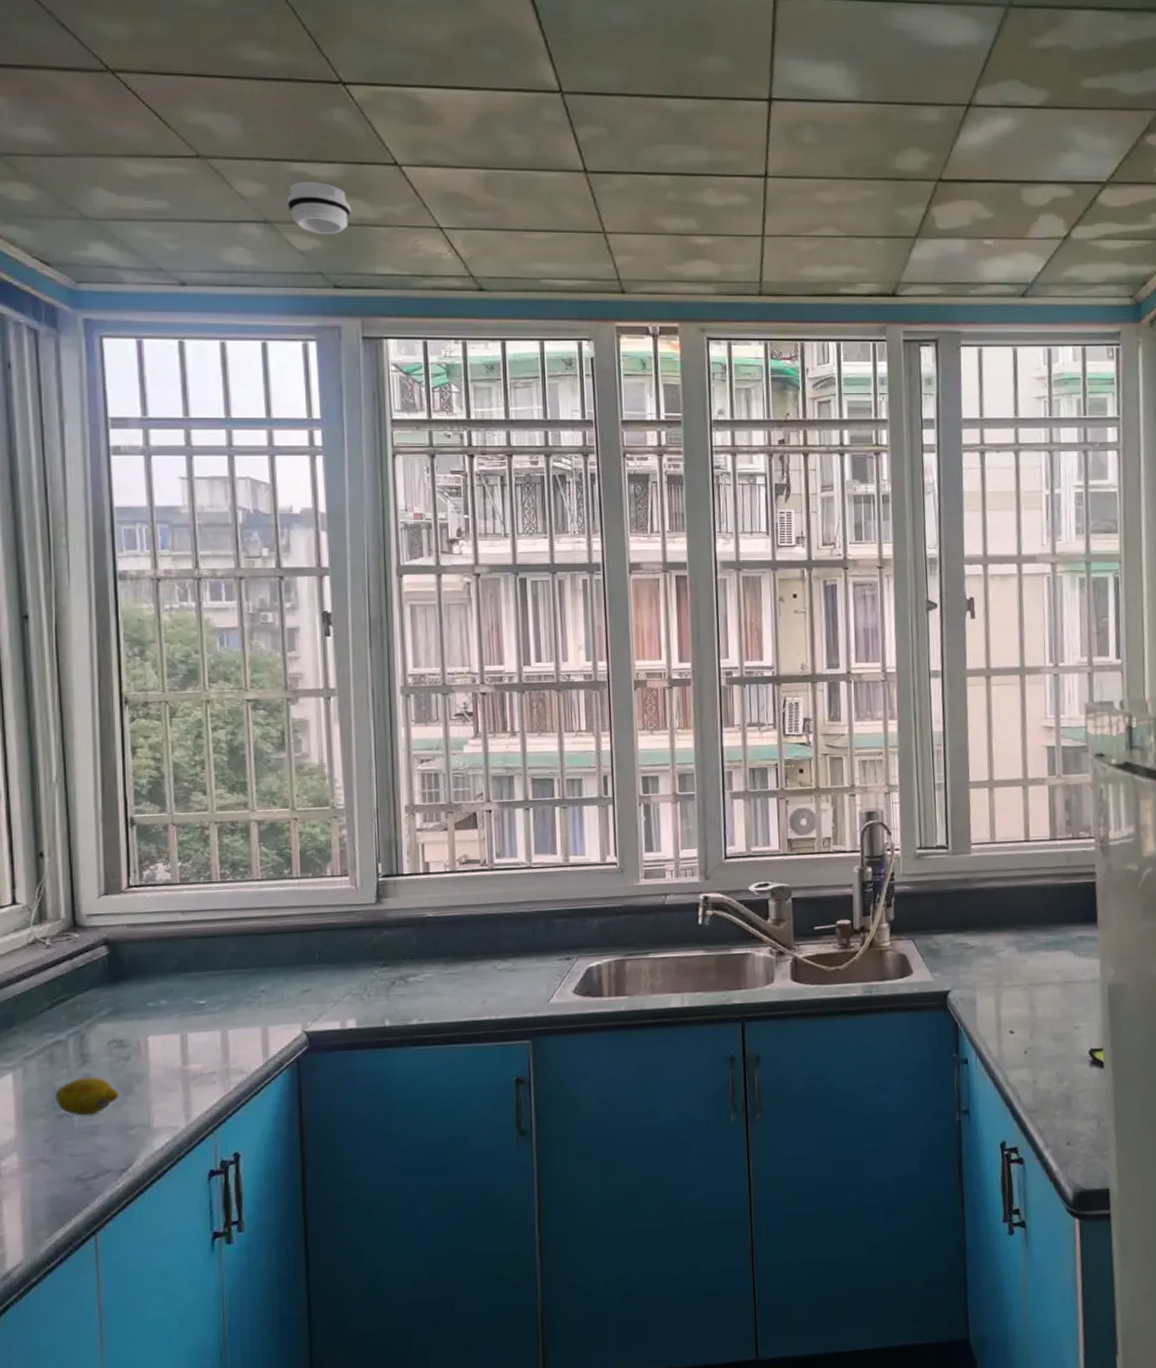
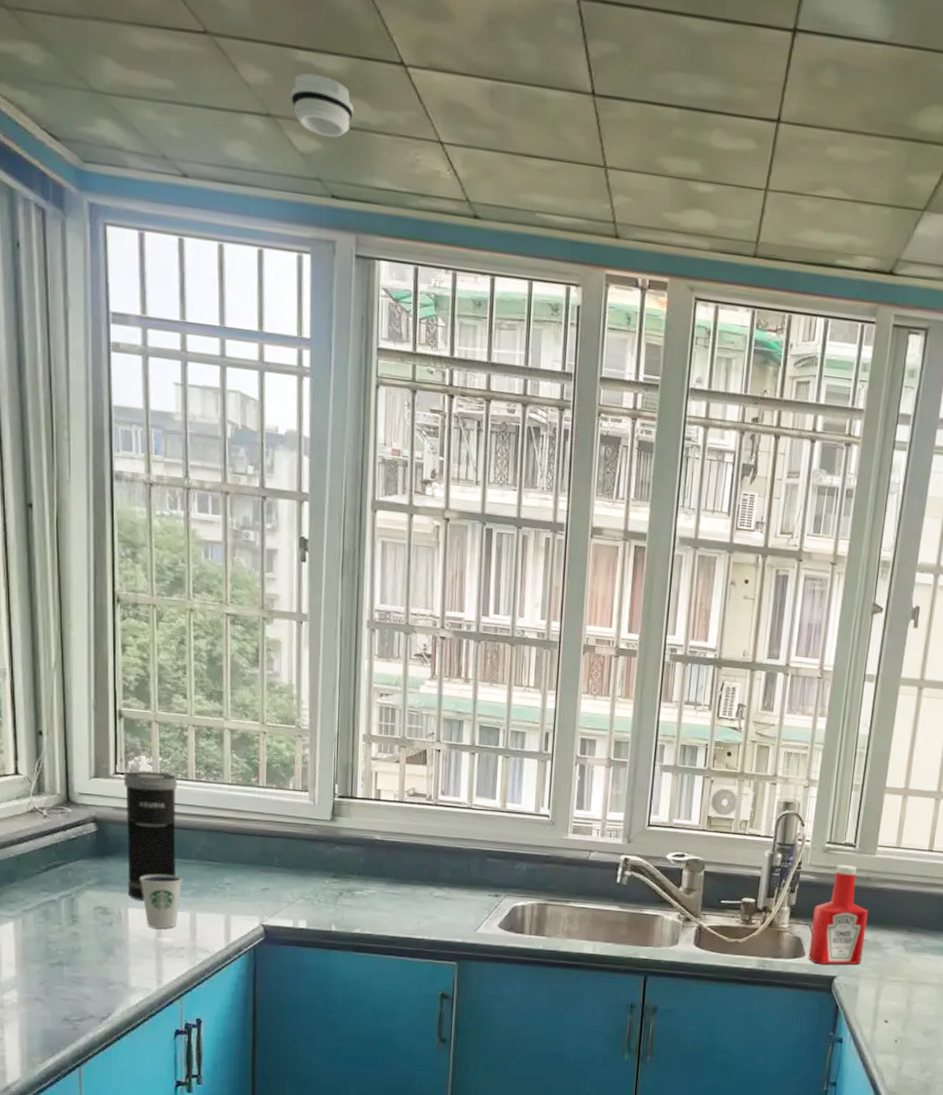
fruit: present [55,1077,119,1116] -> none [49,935,102,968]
coffee maker: none [138,878,202,1025] -> present [124,771,178,900]
dixie cup: none [160,991,211,1055] -> present [140,874,183,929]
ketchup bottle: none [915,868,975,980] -> present [808,864,868,965]

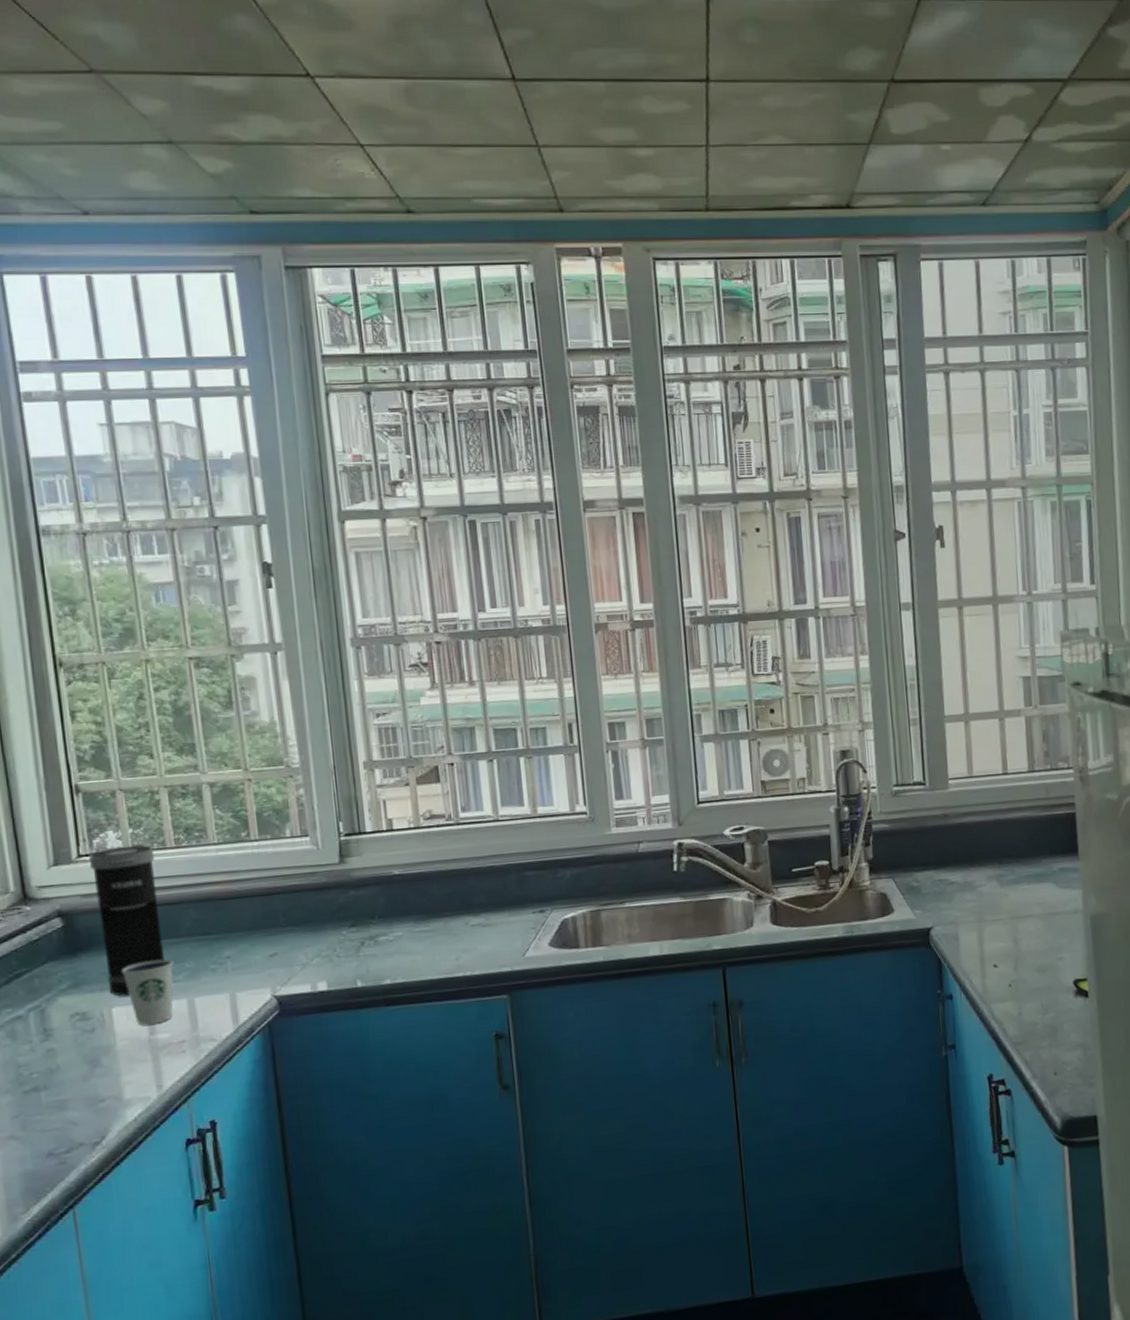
smoke detector: present [291,73,353,138] -> none [192,96,263,155]
ketchup bottle: present [808,864,868,965] -> none [894,805,956,918]

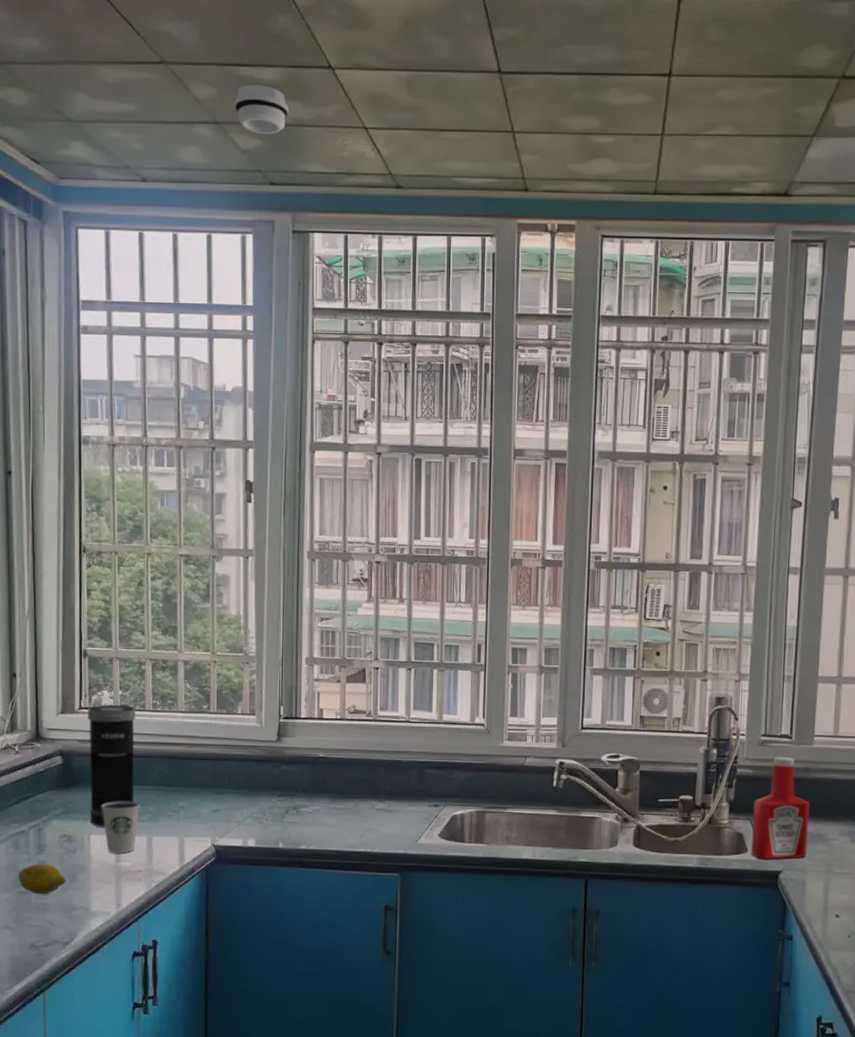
fruit: none [19,1051,86,1091] -> present [18,863,66,895]
smoke detector: none [192,96,263,155] -> present [234,84,288,135]
ketchup bottle: none [894,805,956,918] -> present [751,756,810,859]

